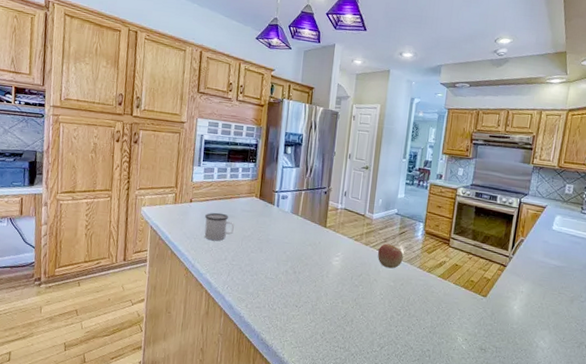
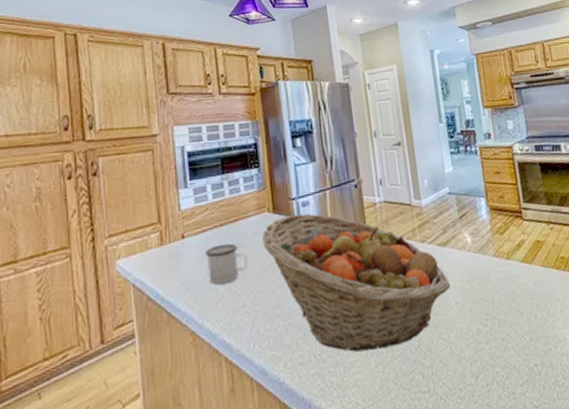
fruit basket: none [247,203,379,313] -> present [262,213,450,352]
apple: present [378,243,404,269] -> none [439,234,473,266]

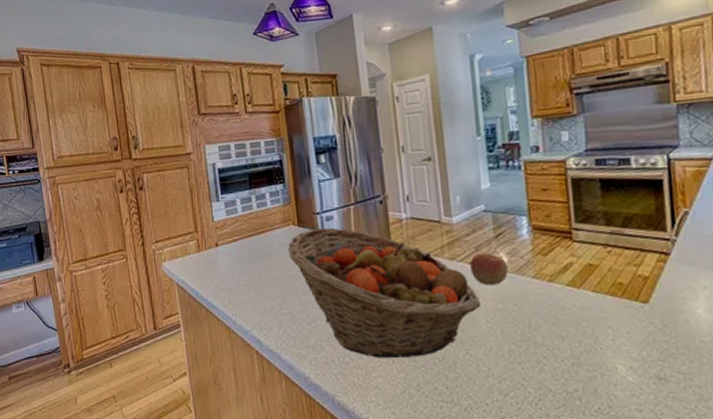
mug: present [206,243,248,285] -> none [237,252,275,289]
apple: none [439,234,473,266] -> present [470,253,509,286]

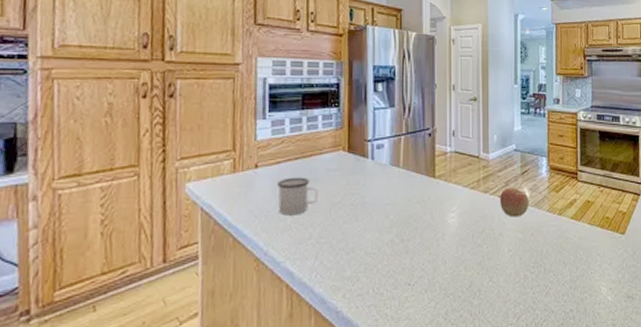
mug: none [237,252,275,289] -> present [277,177,318,216]
fruit basket: present [288,227,480,358] -> none [335,155,505,288]

